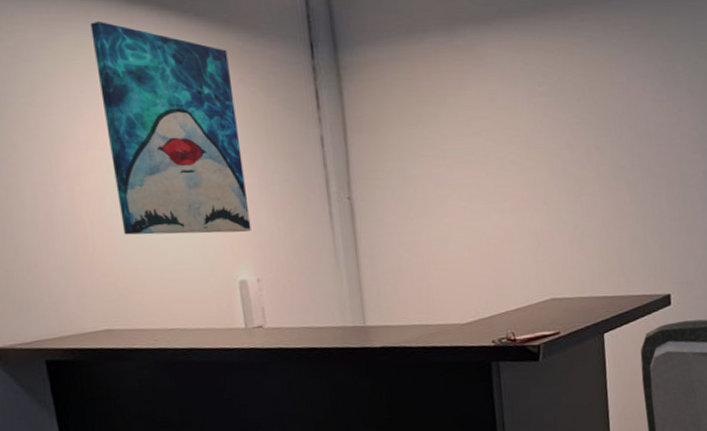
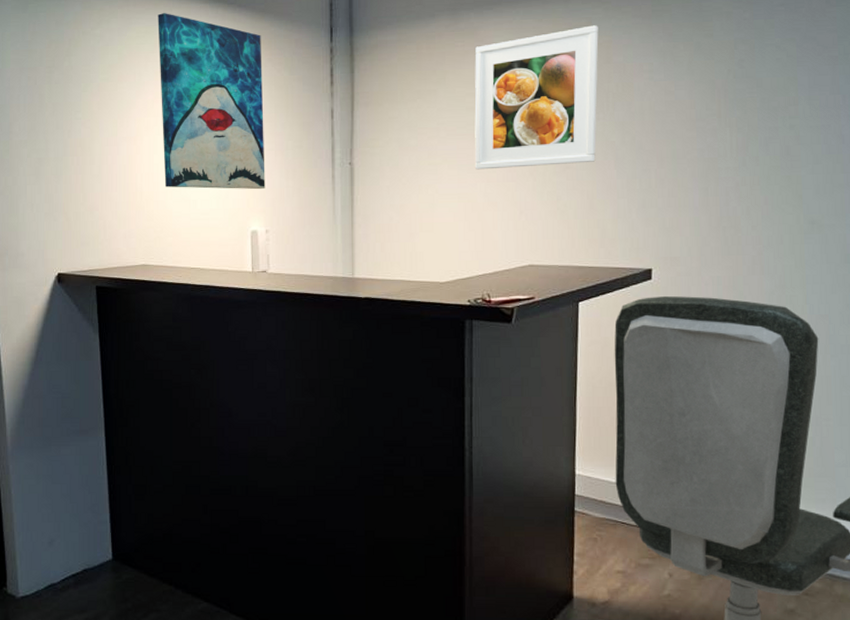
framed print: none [475,43,608,200] -> present [474,25,599,170]

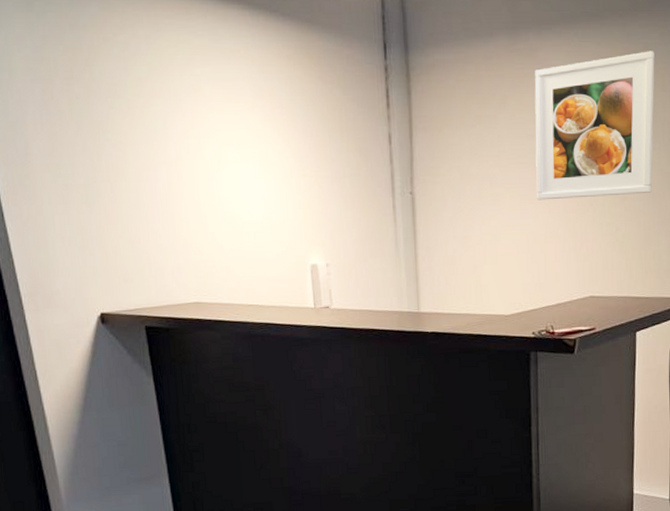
wall art: present [158,13,266,190] -> none [190,19,323,221]

